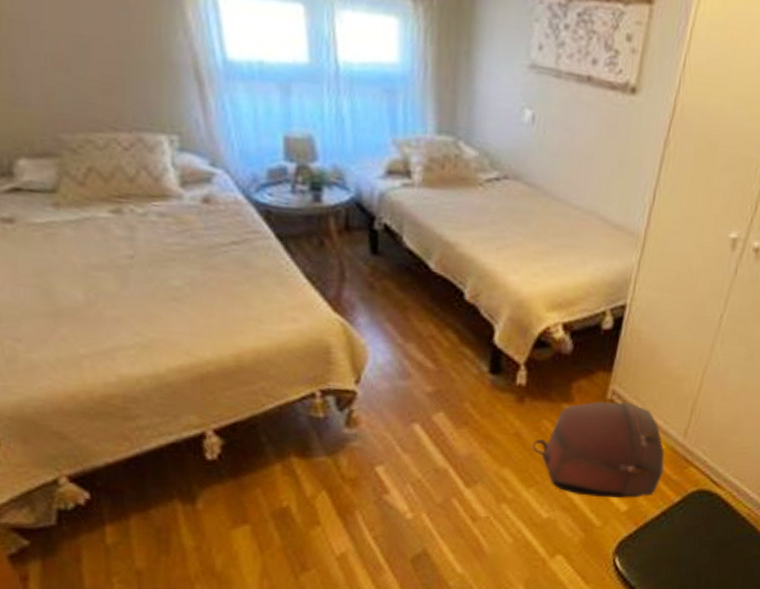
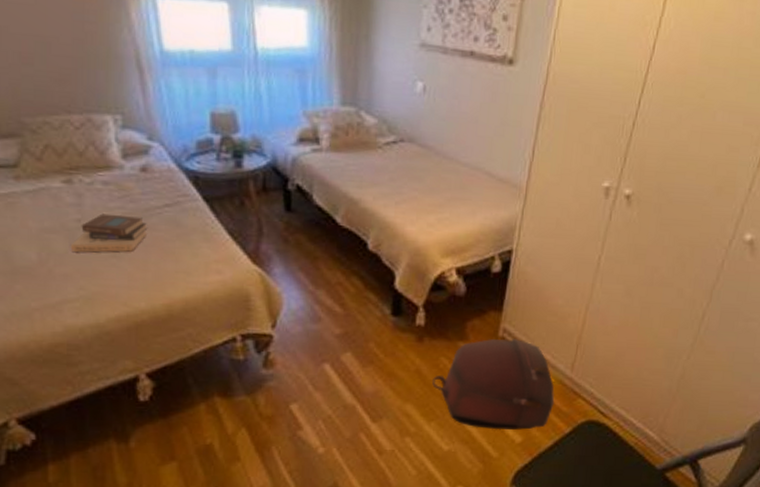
books: none [122,249,213,295] -> present [70,213,148,253]

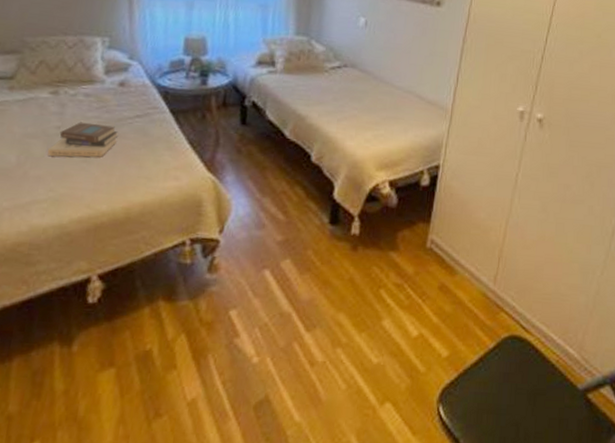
backpack: present [432,338,555,430] -> none [364,249,479,344]

